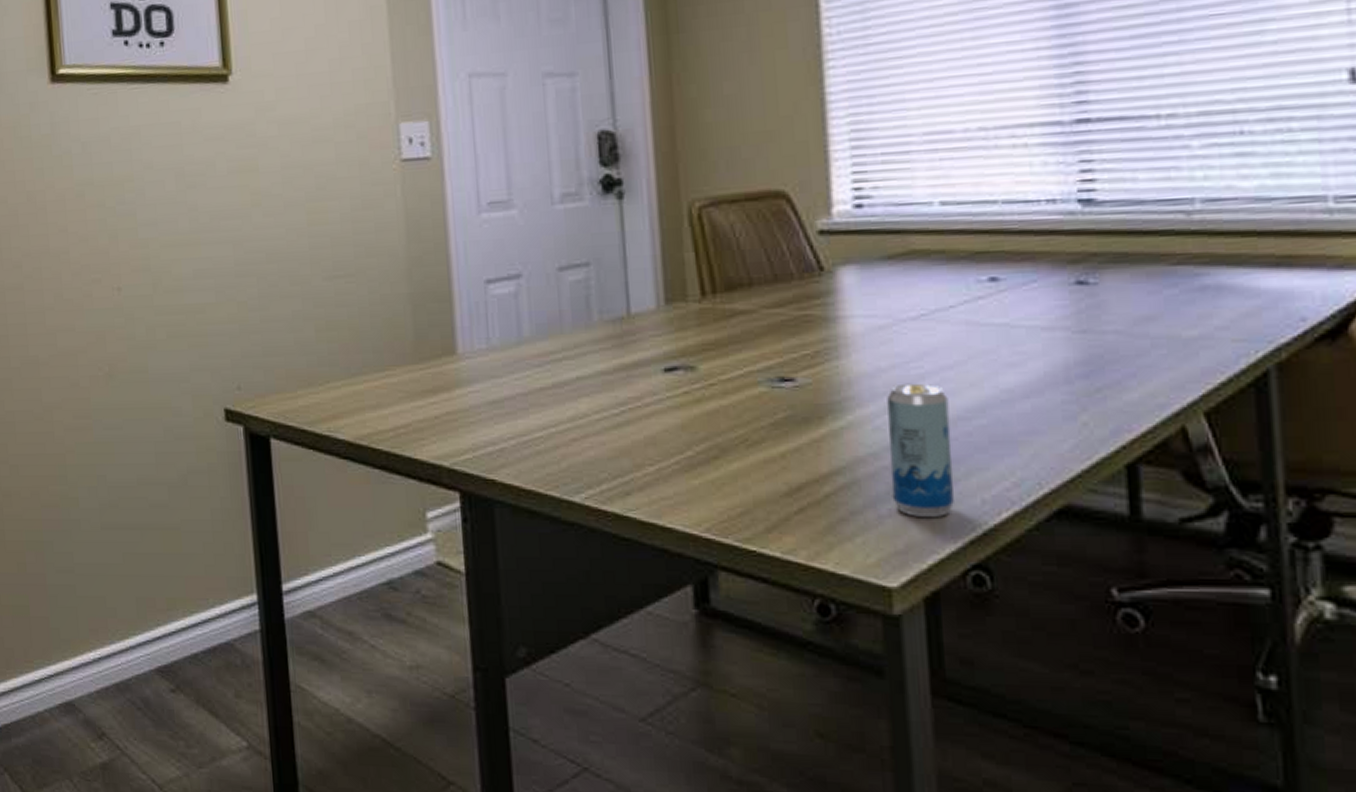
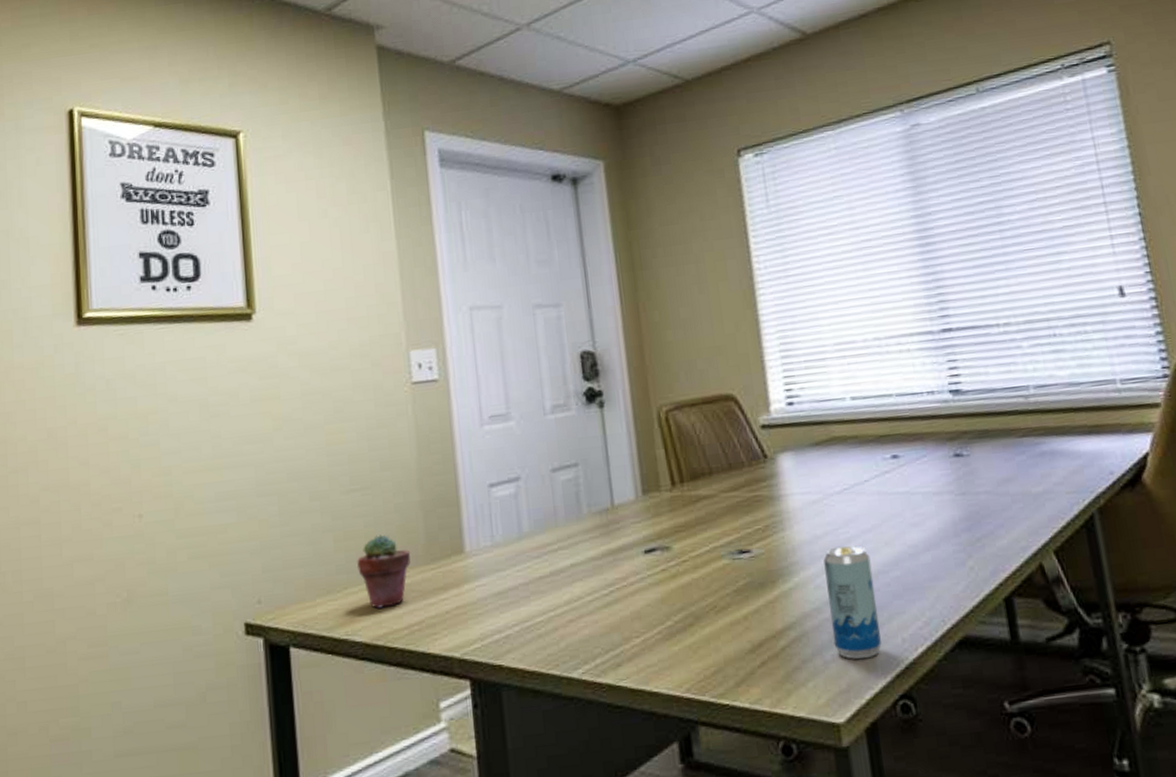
potted succulent: none [340,327,398,408] -> present [357,534,411,610]

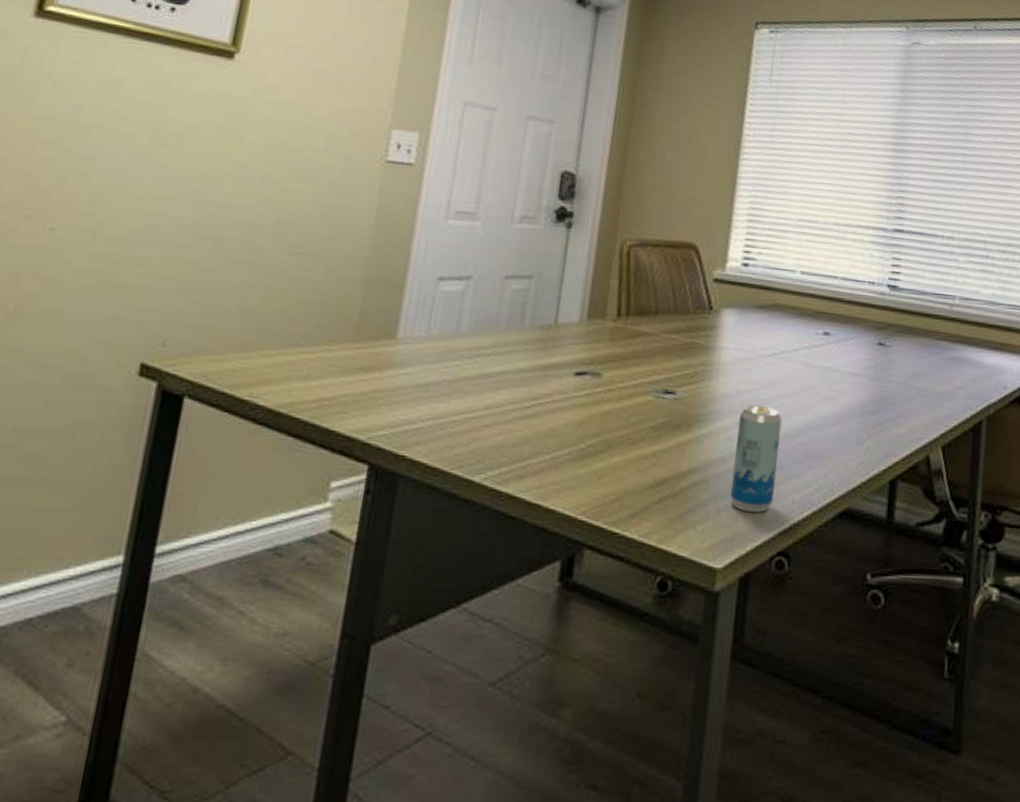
potted succulent: present [357,534,411,610] -> none [279,303,341,377]

